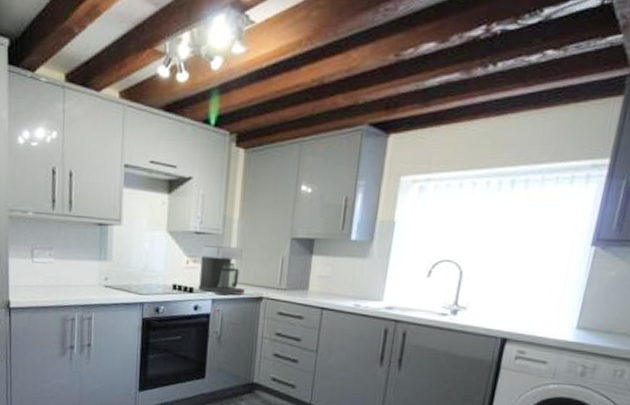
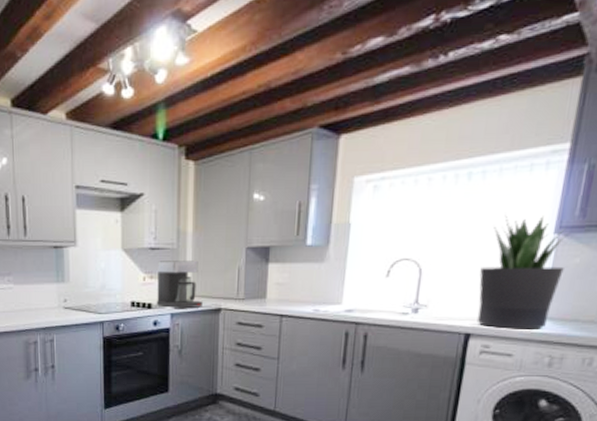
planter: none [513,224,603,339] -> present [476,215,566,330]

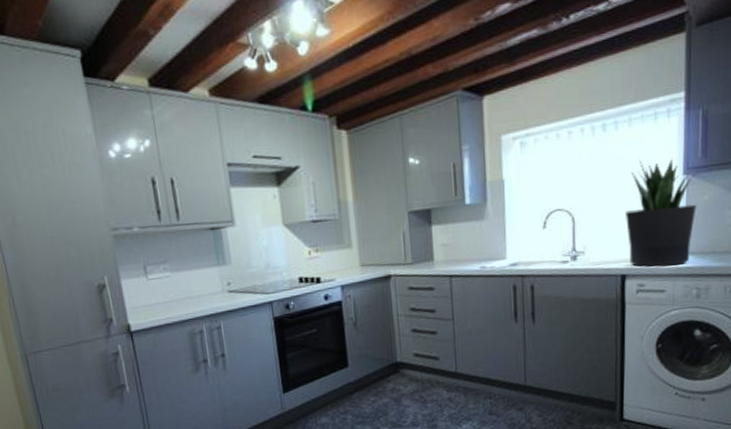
coffee maker: present [156,260,203,309] -> none [321,229,372,281]

